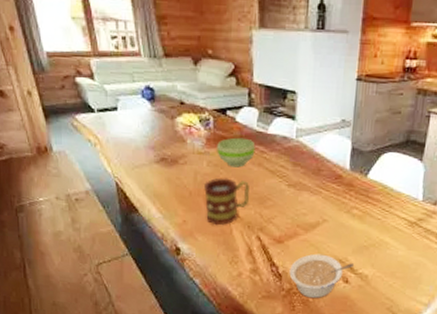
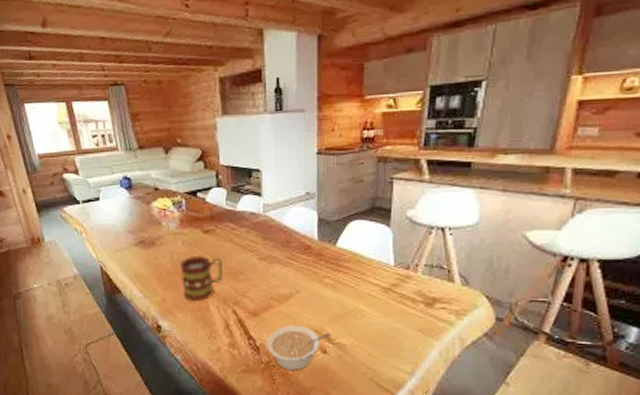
bowl: present [217,137,256,168] -> none [190,217,226,245]

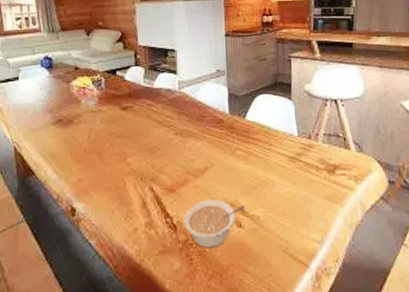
mug: present [180,256,223,302] -> none [98,132,140,181]

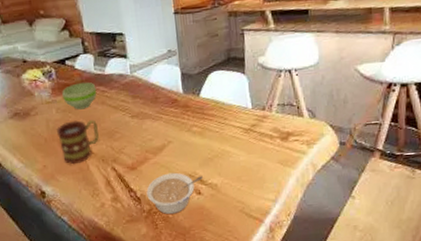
mug: none [98,132,140,181] -> present [57,120,99,165]
bowl: none [109,94,143,122] -> present [62,82,97,110]

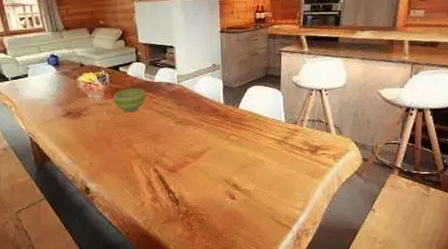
mug: present [57,120,99,165] -> none [106,122,144,164]
legume: present [146,172,203,215] -> none [184,177,237,217]

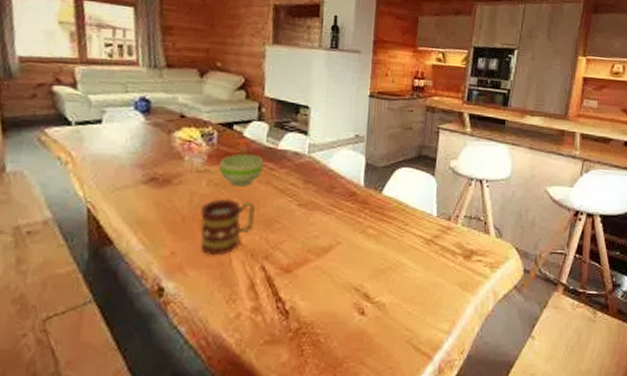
mug: none [106,122,144,164] -> present [200,199,255,256]

